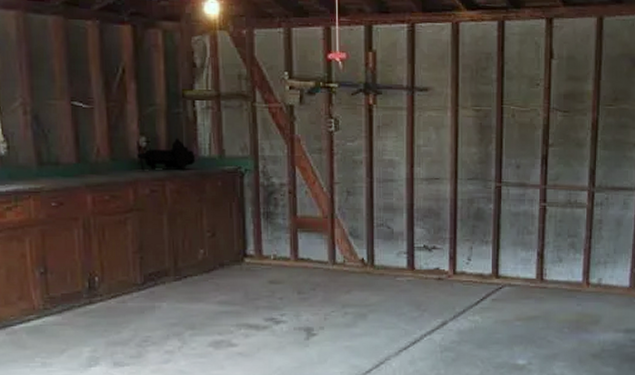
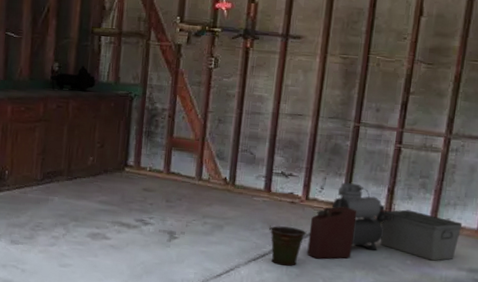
bucket: none [417,307,458,351] -> present [268,225,307,266]
jerry can: none [461,278,509,339] -> present [307,206,357,259]
air compressor: none [482,250,546,322] -> present [332,182,394,250]
storage bin: none [535,273,615,326] -> present [380,209,463,261]

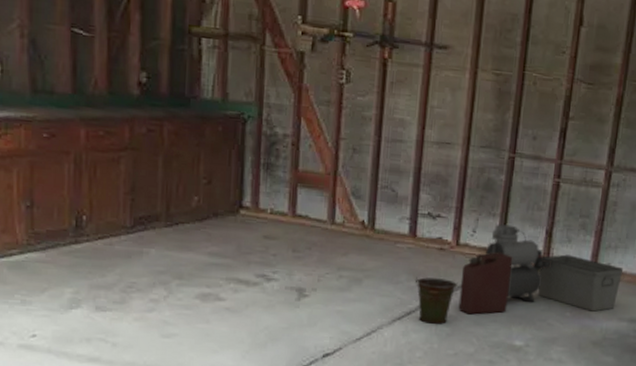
bench vise: present [50,65,96,93] -> none [135,76,198,112]

